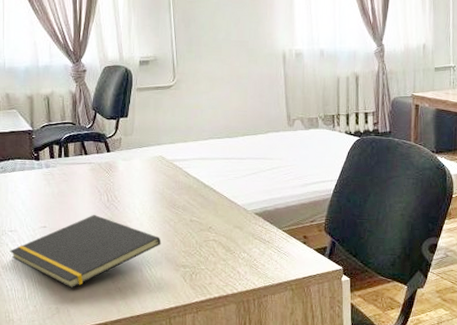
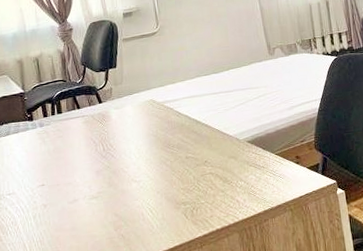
notepad: present [10,215,161,288] -> none [9,166,160,243]

